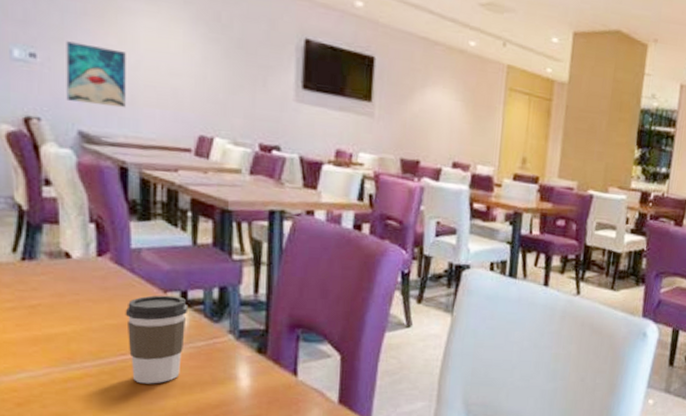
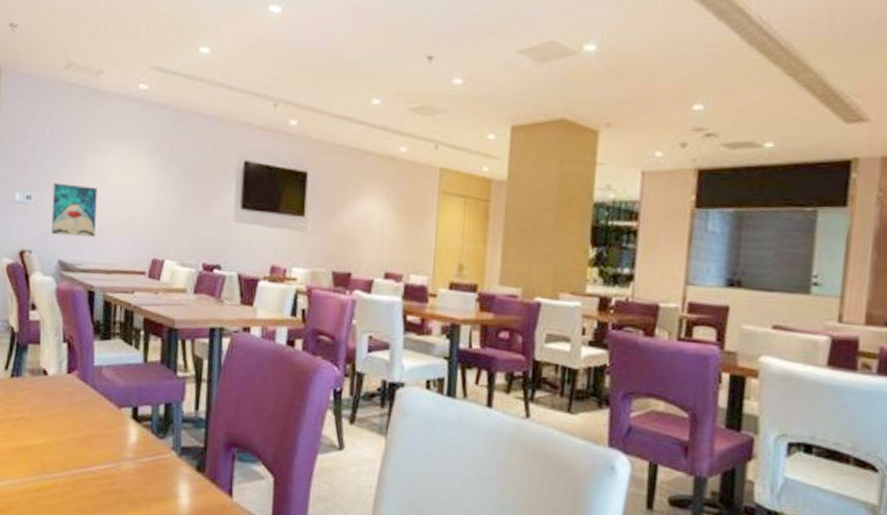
coffee cup: present [125,295,189,384] -> none [86,410,139,498]

